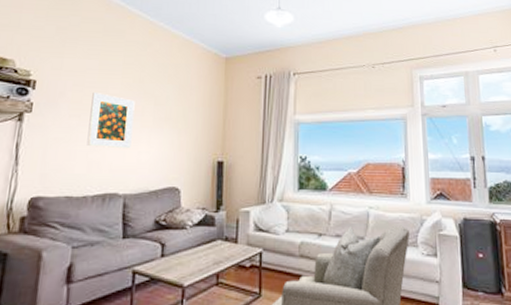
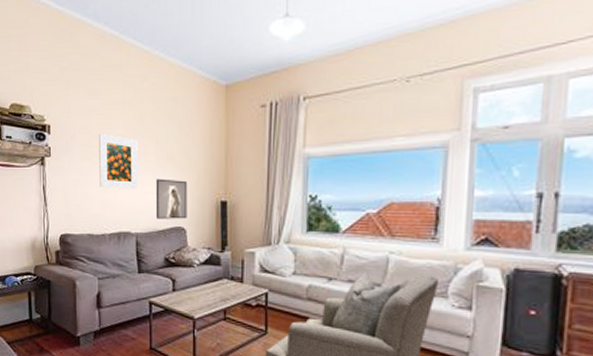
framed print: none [148,138,185,179] -> present [155,178,188,219]

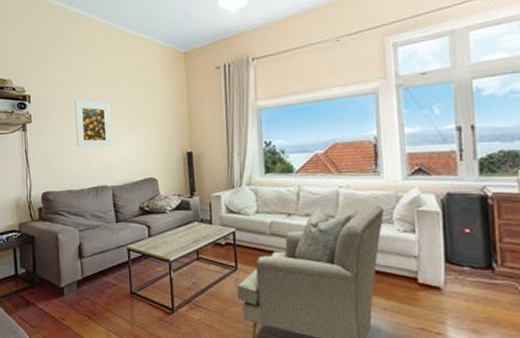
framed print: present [155,178,188,219] -> none [127,135,158,172]

